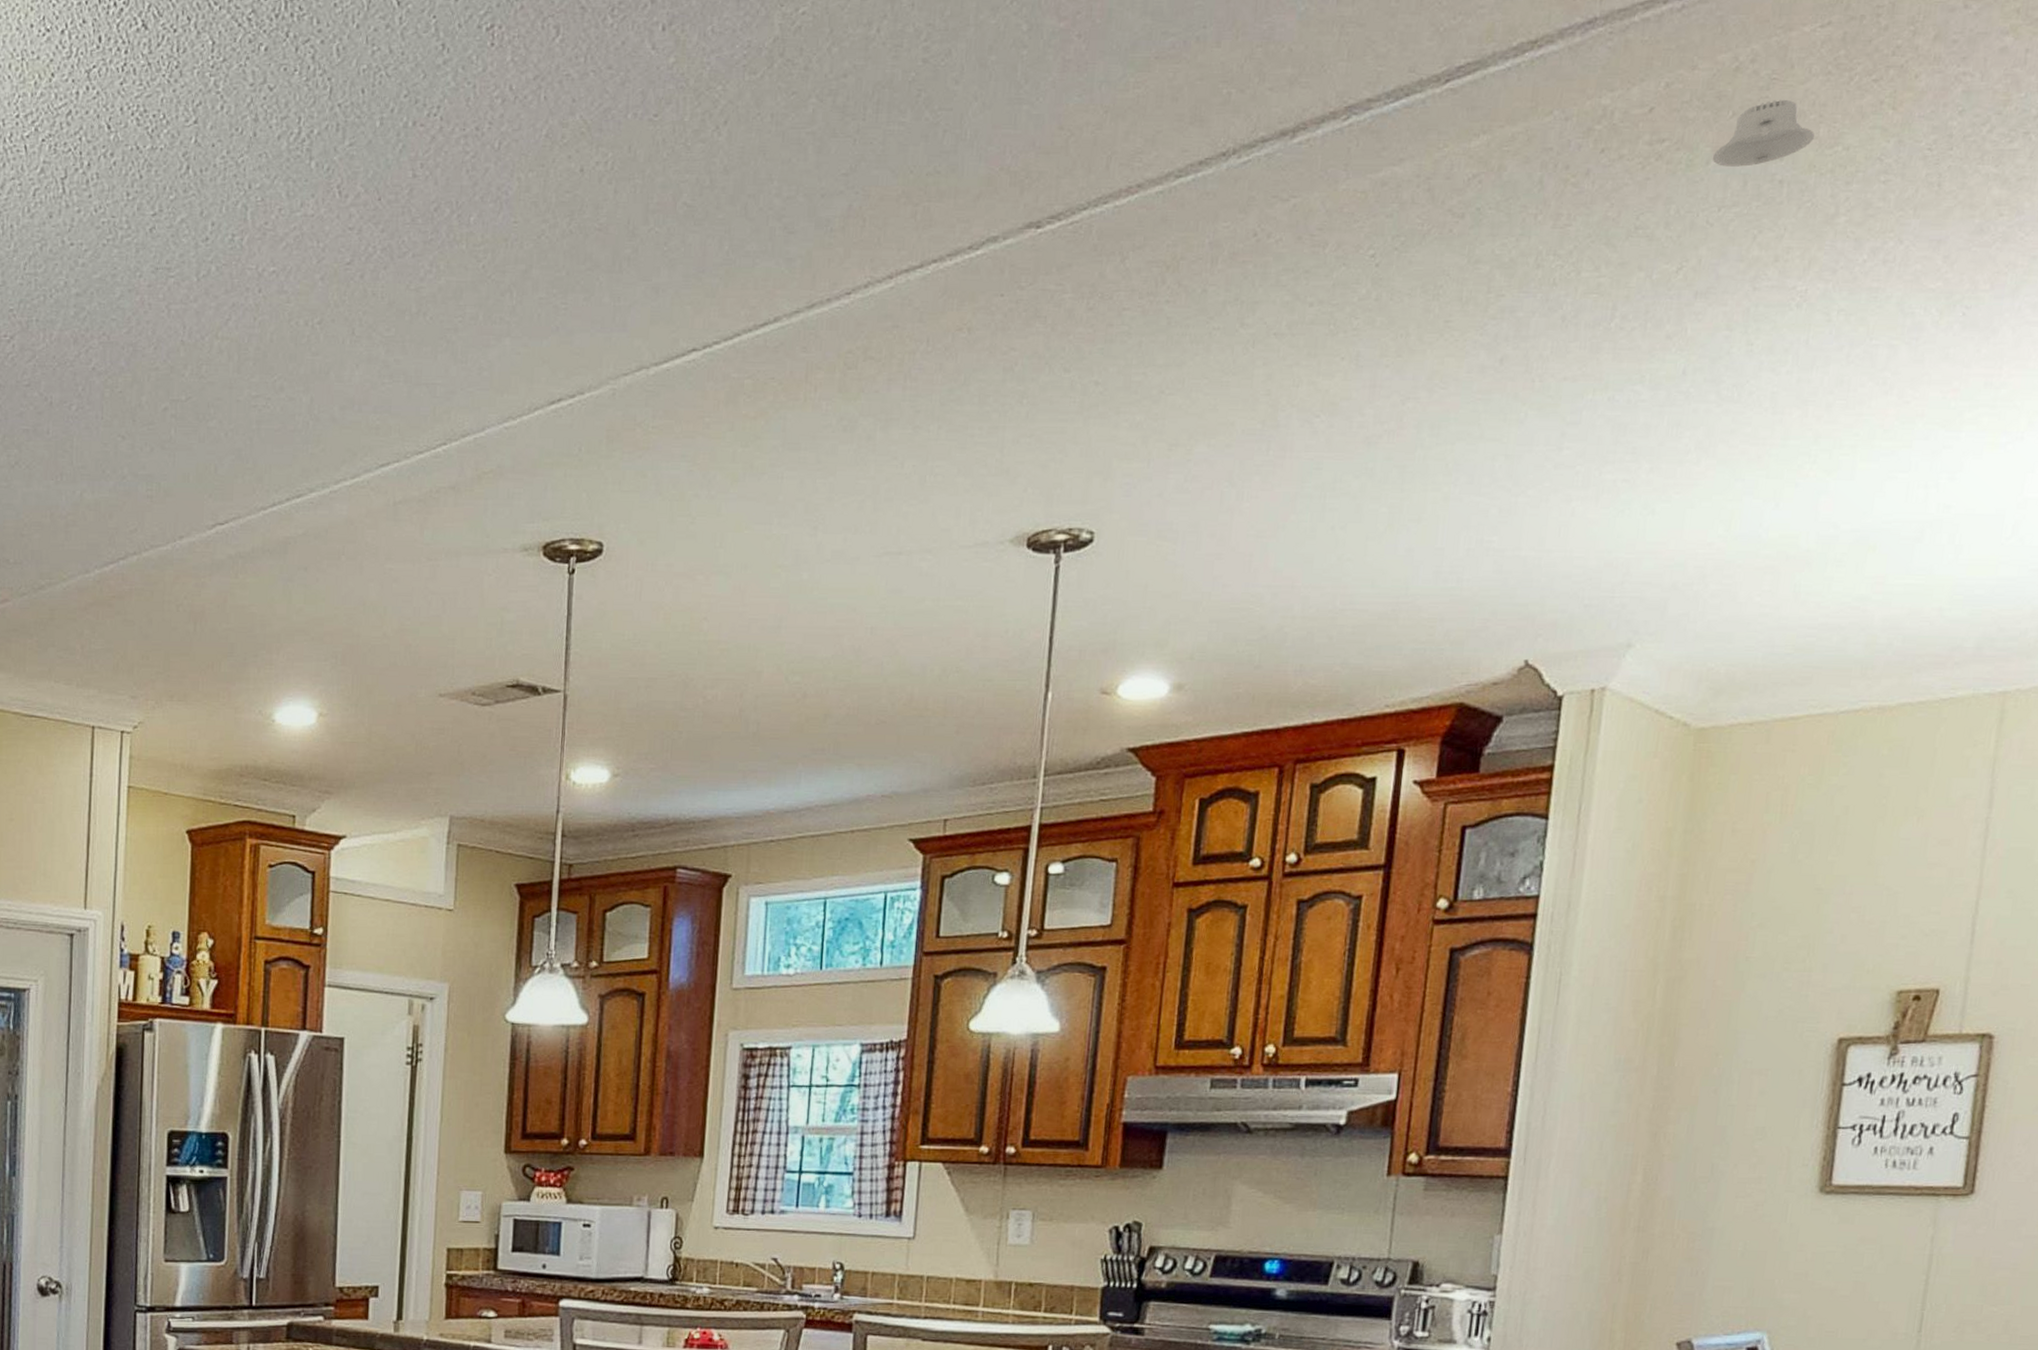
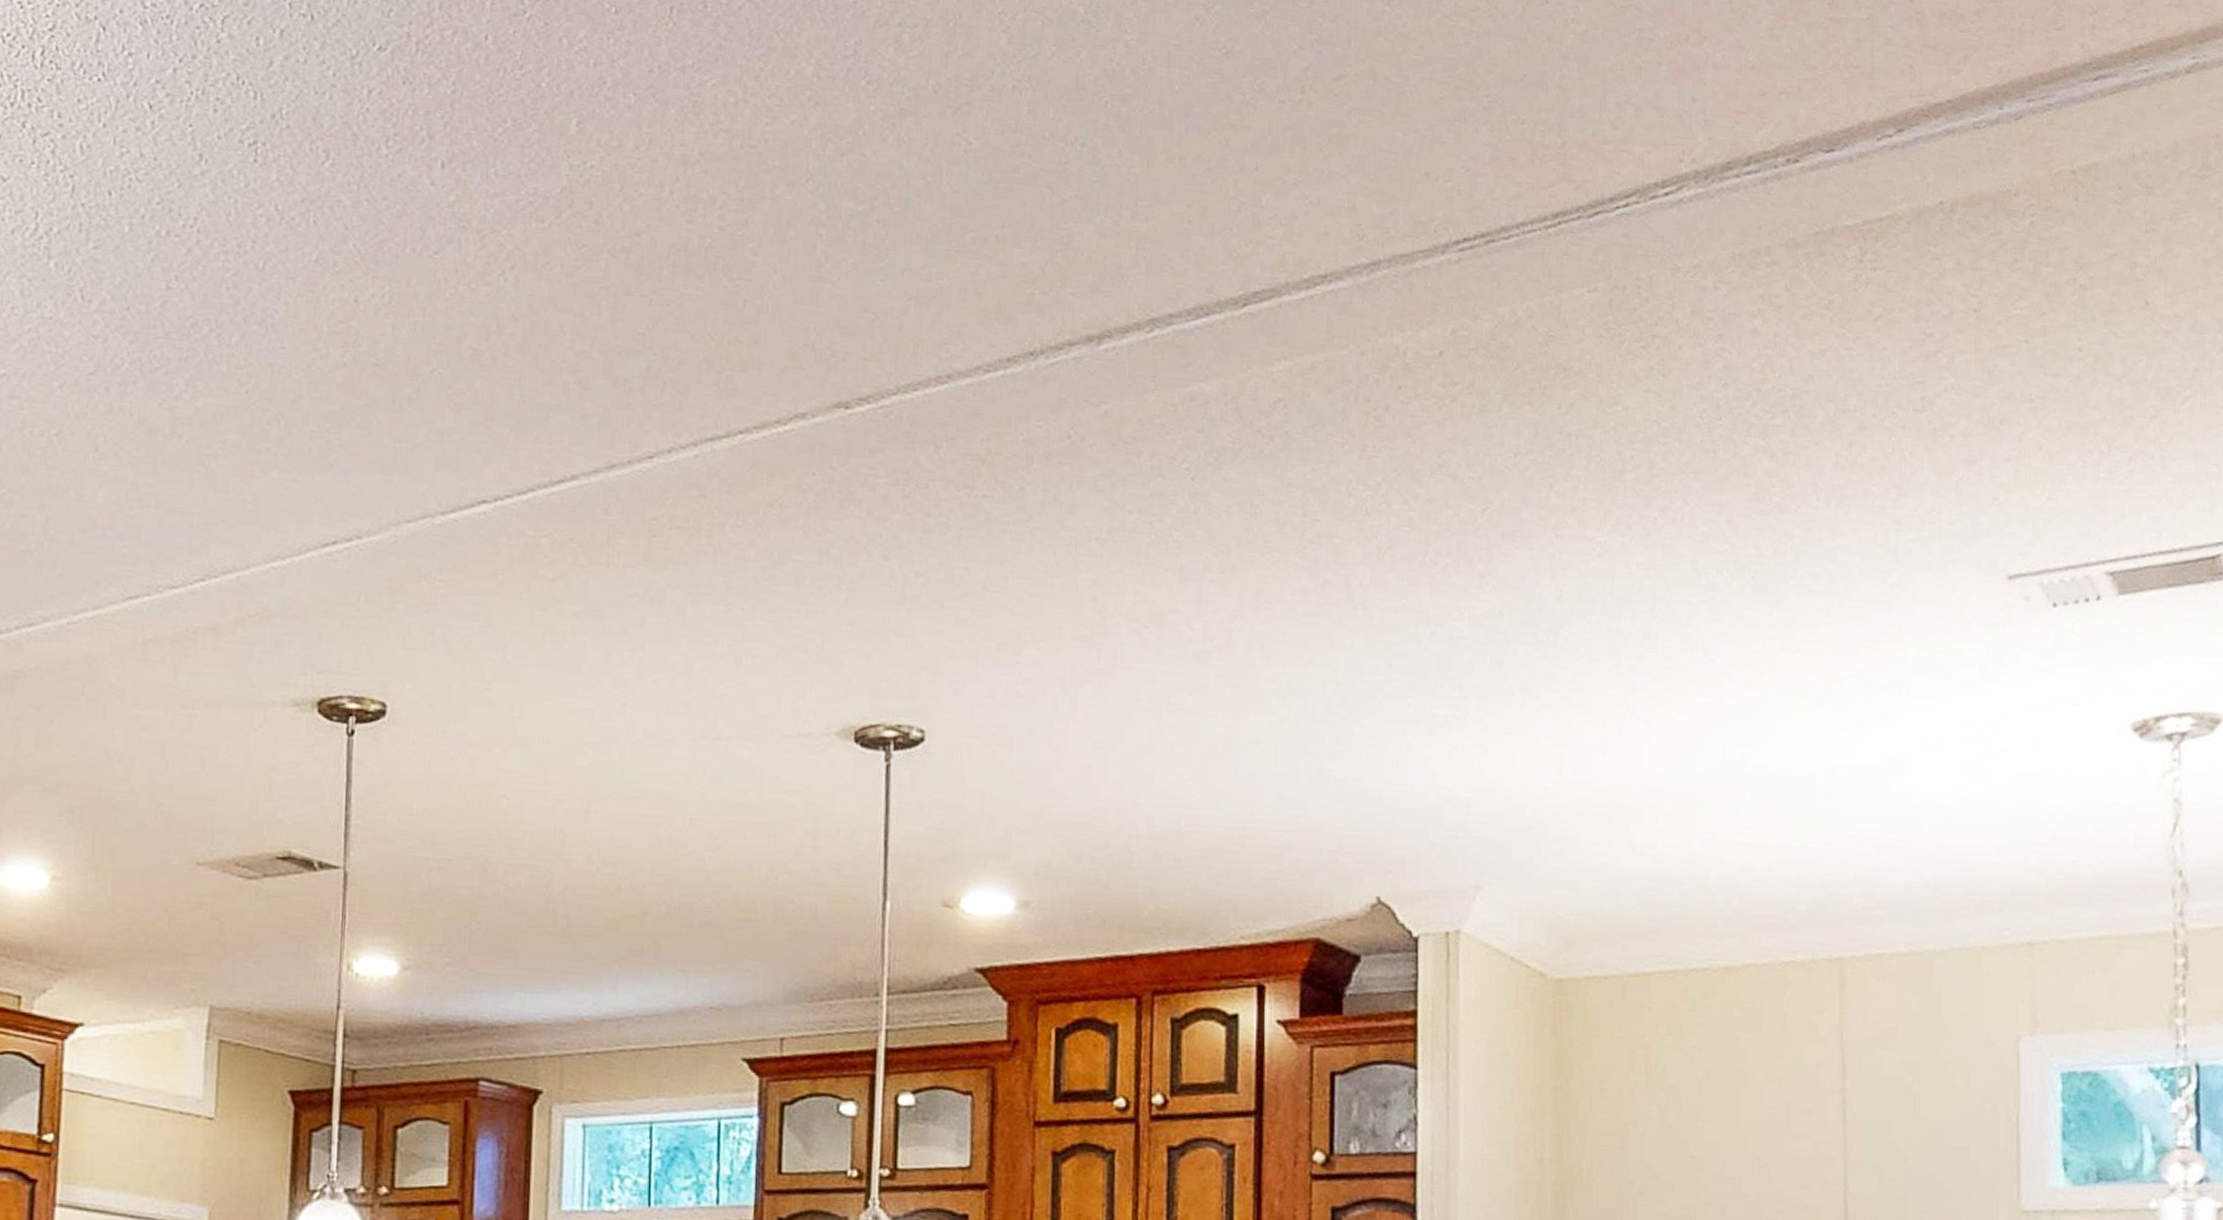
recessed light: present [1712,99,1815,167] -> none [1503,355,1596,417]

